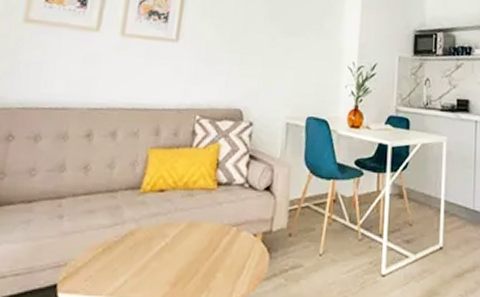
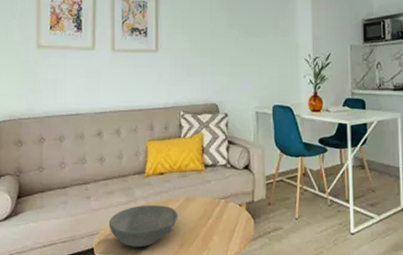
bowl: none [82,230,176,285] -> present [108,205,178,247]

